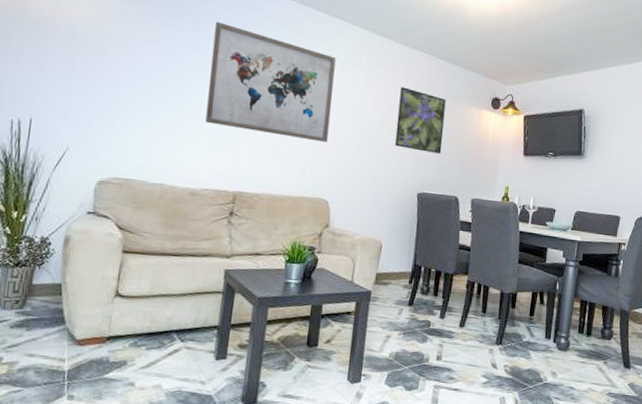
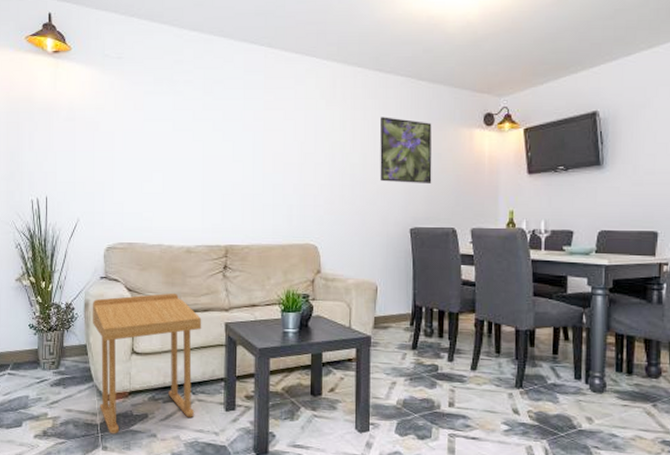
side table: none [69,235,200,382] -> present [92,293,202,434]
wall art: present [205,21,336,143] -> none [191,80,311,186]

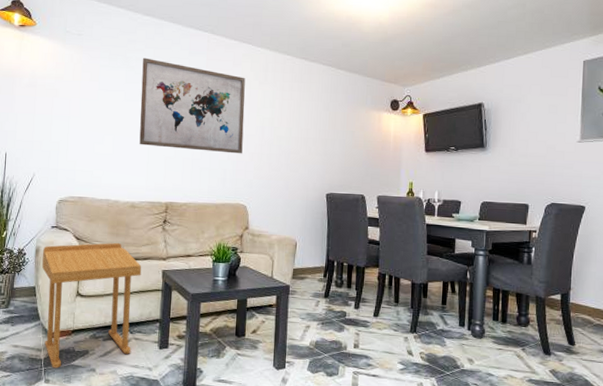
wall art: none [191,80,311,186] -> present [139,57,245,154]
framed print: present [380,117,432,183] -> none [302,98,347,156]

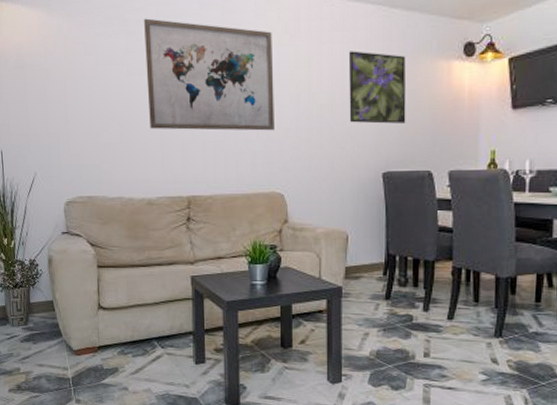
side table: present [42,242,142,369] -> none [55,246,168,388]
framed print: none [302,98,347,156] -> present [349,51,406,124]

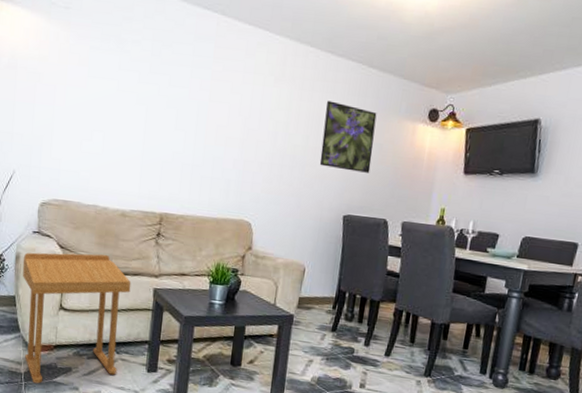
side table: none [55,246,168,388] -> present [22,252,131,384]
wall art: present [144,18,274,131] -> none [133,40,259,163]

